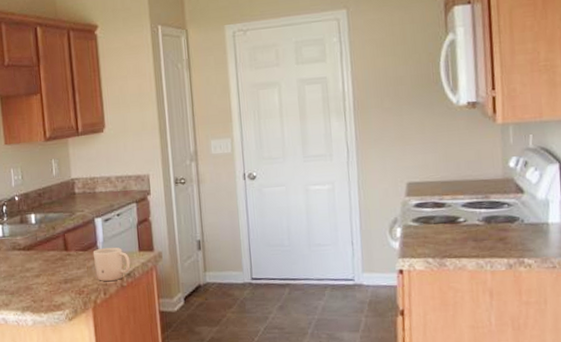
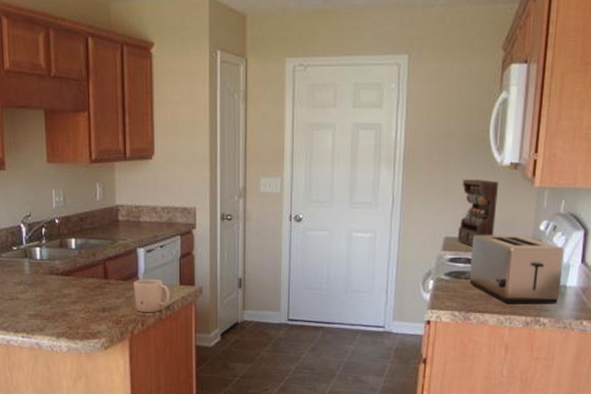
spice rack: none [418,121,460,190] -> present [457,179,499,246]
toaster: none [437,174,543,246] -> present [469,234,565,304]

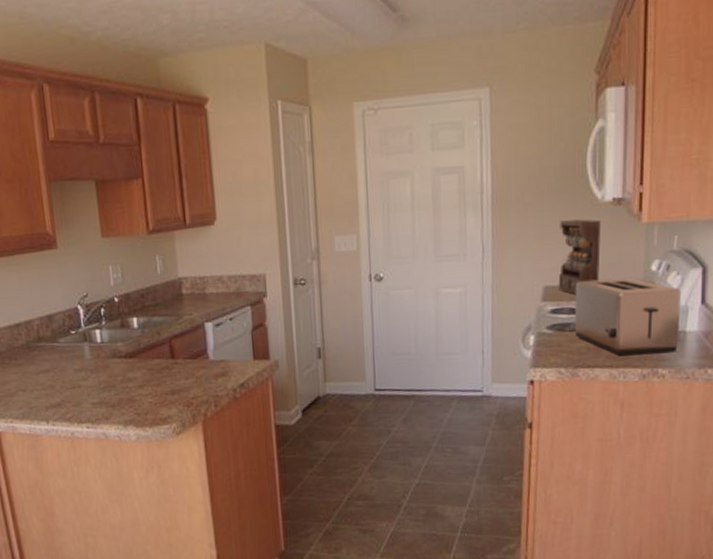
mug: present [133,278,170,313] -> none [202,354,244,393]

